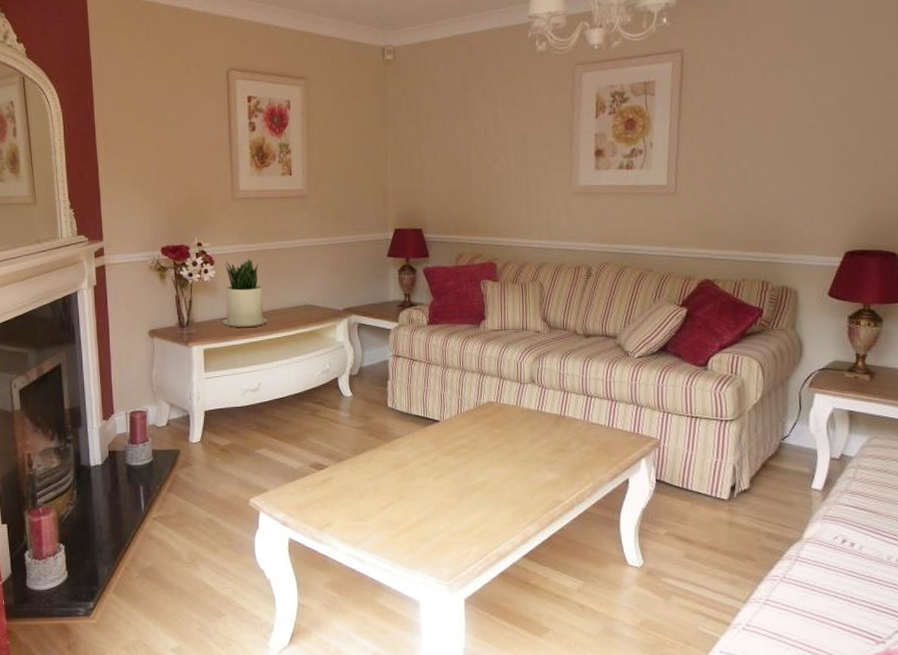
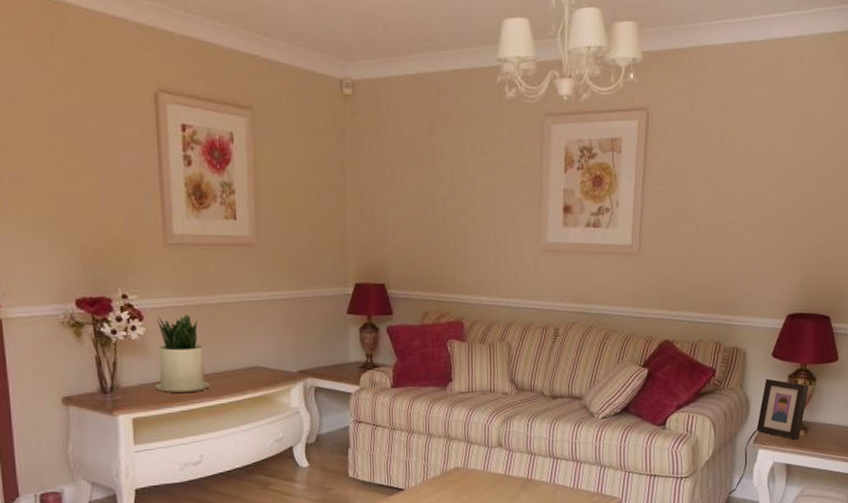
picture frame: none [812,319,874,385] -> present [757,378,809,440]

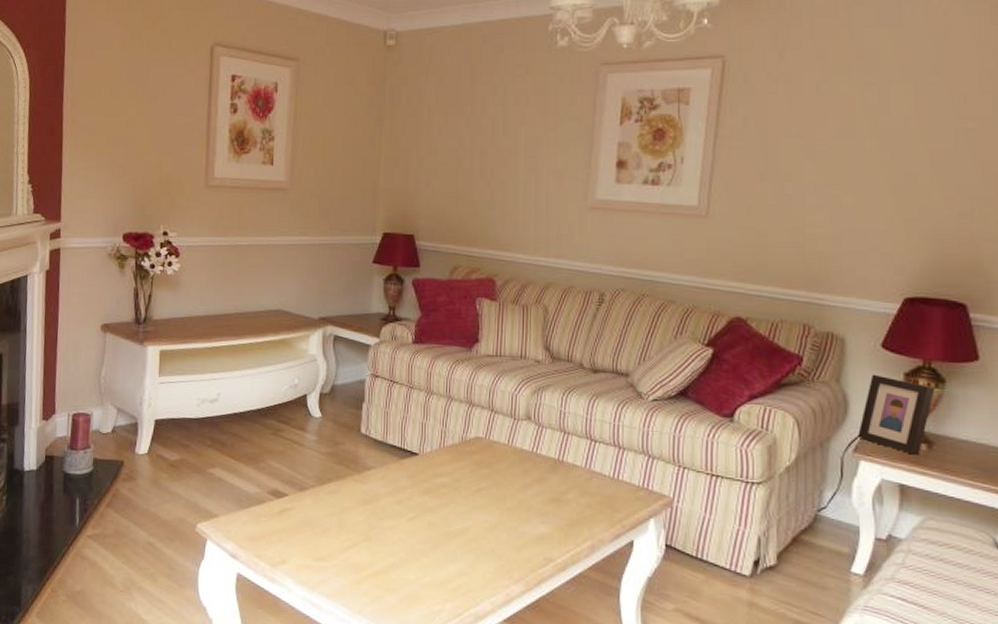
planter: present [155,313,210,394] -> none [184,253,234,331]

